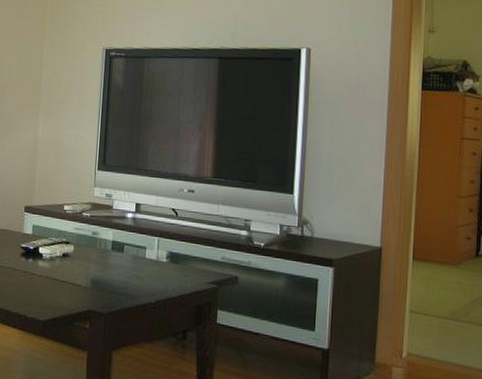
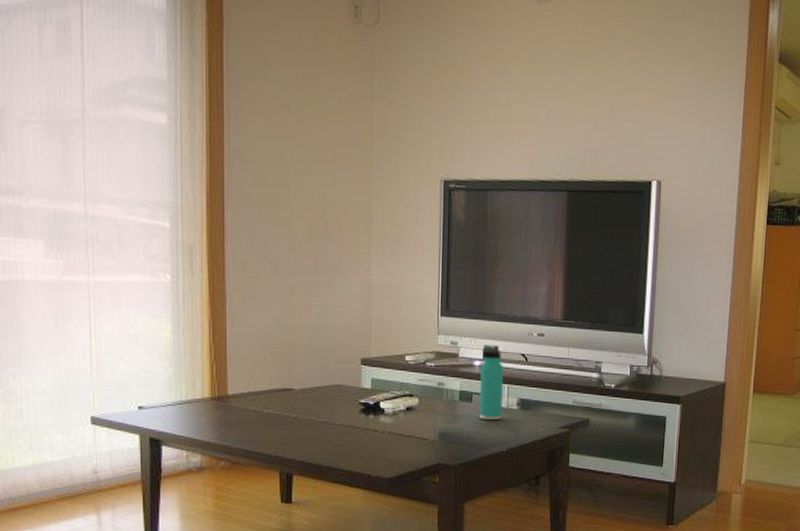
thermos bottle: none [130,198,154,272] -> present [479,345,503,421]

